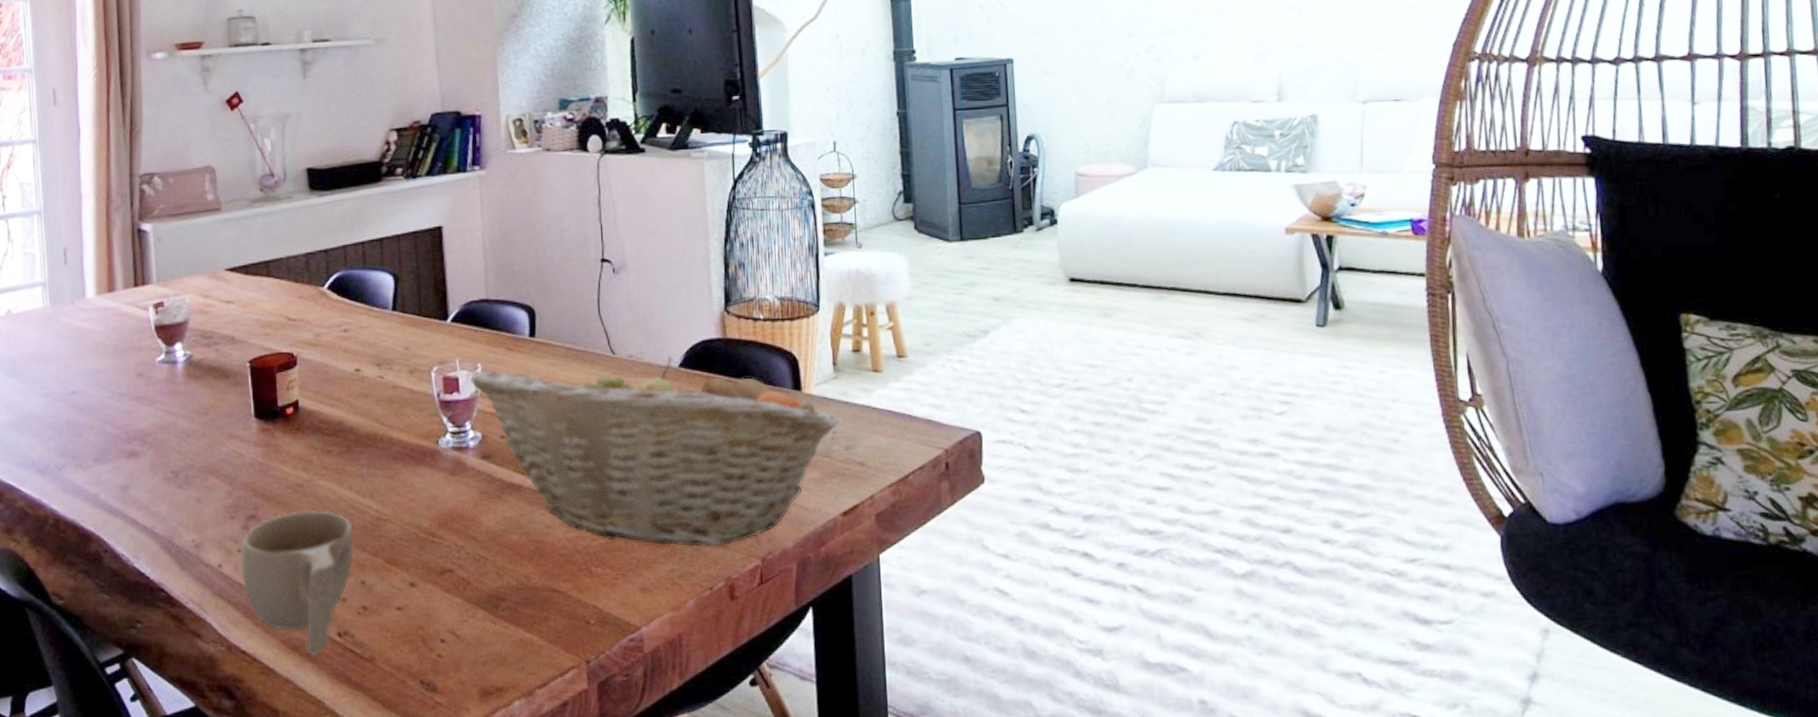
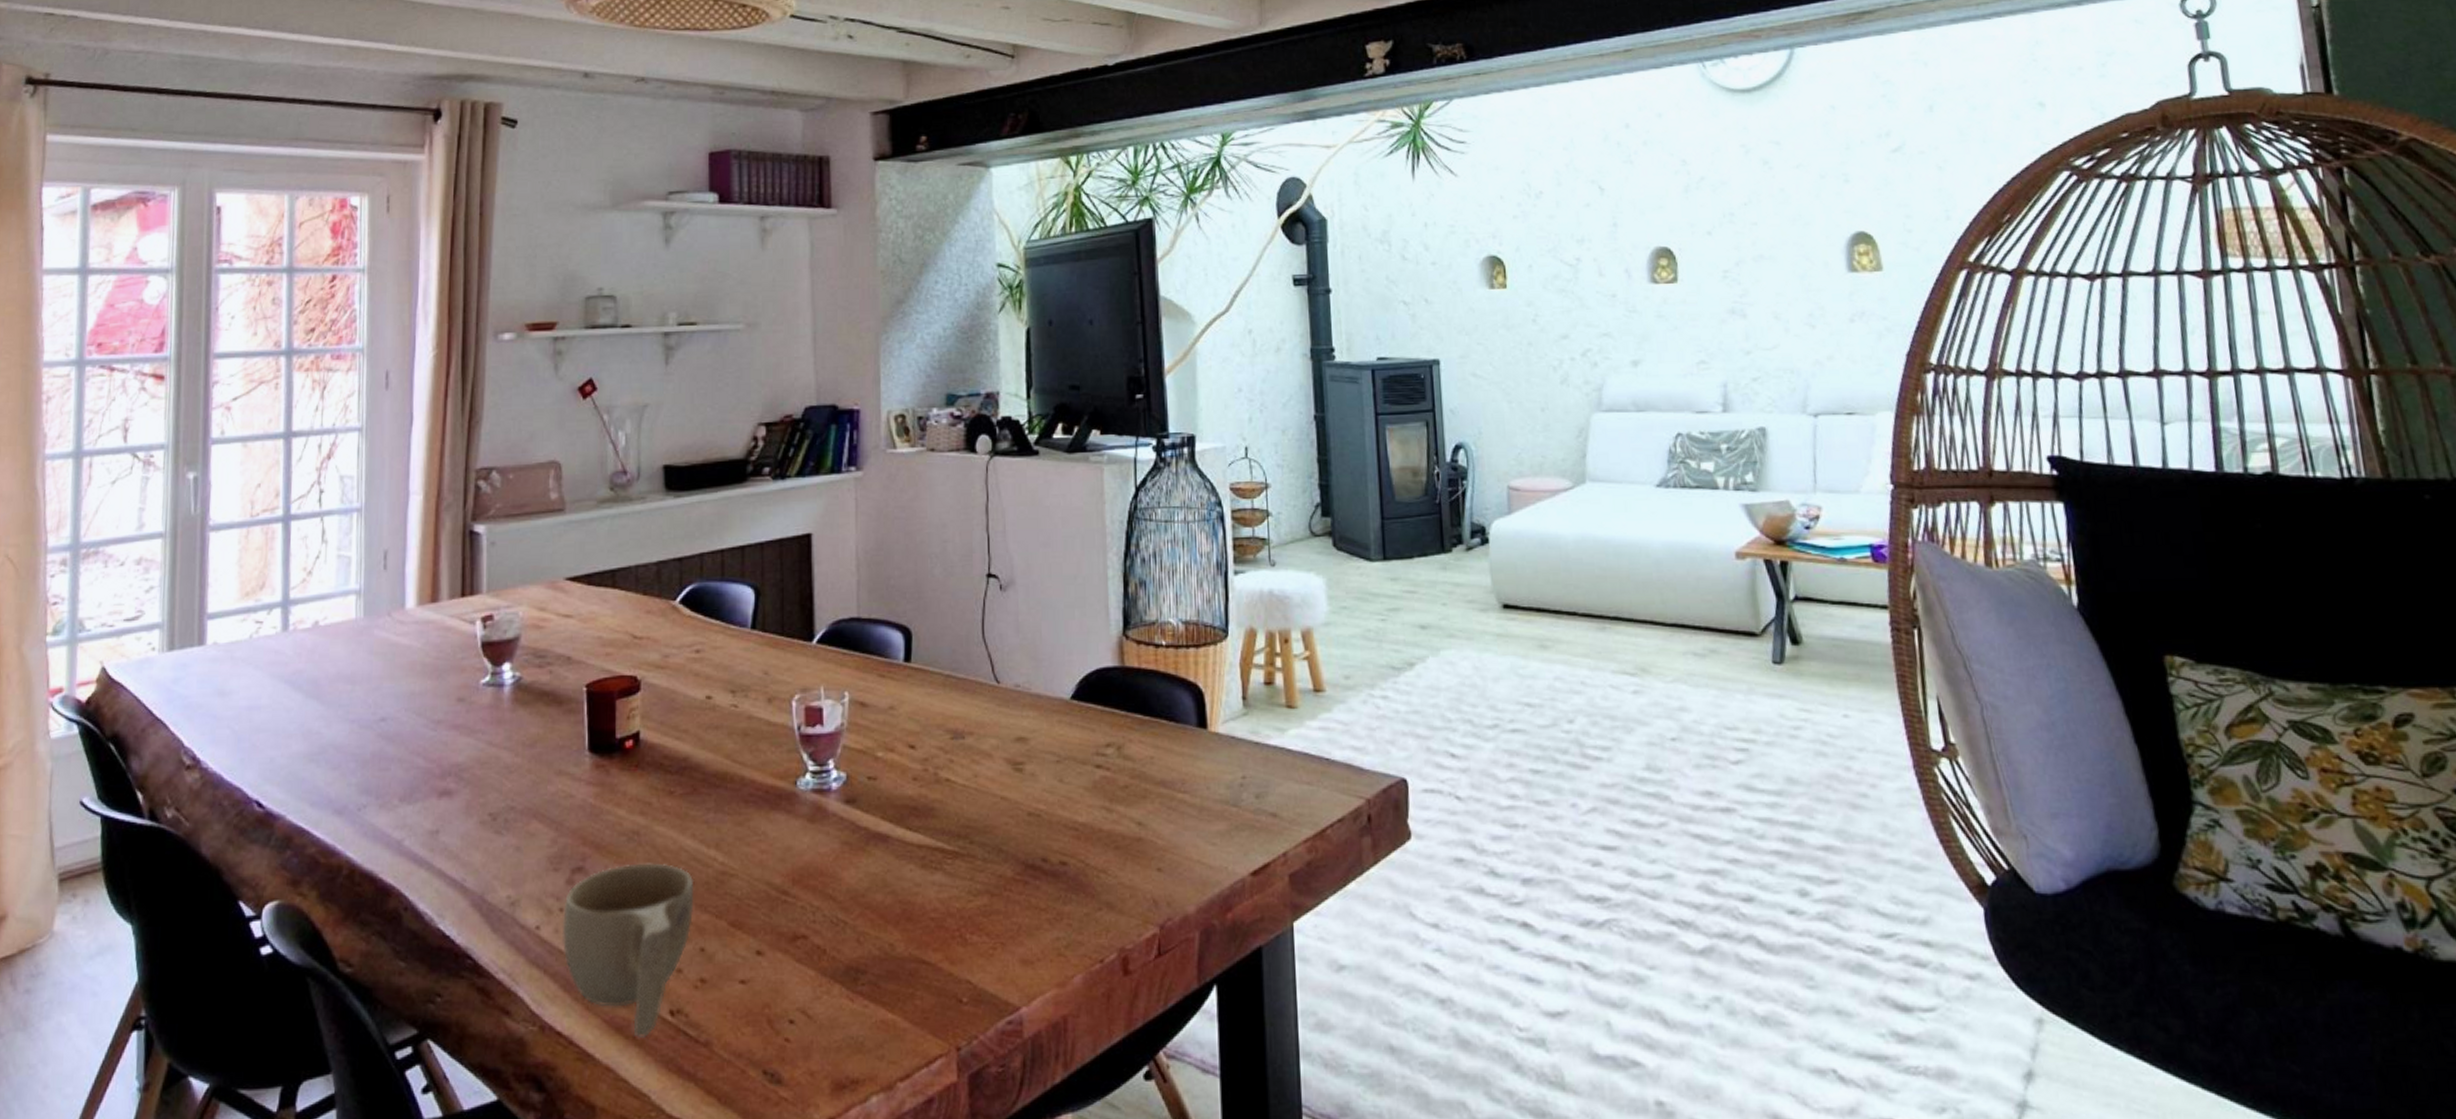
fruit basket: present [469,357,839,547] -> none [835,688,1248,911]

